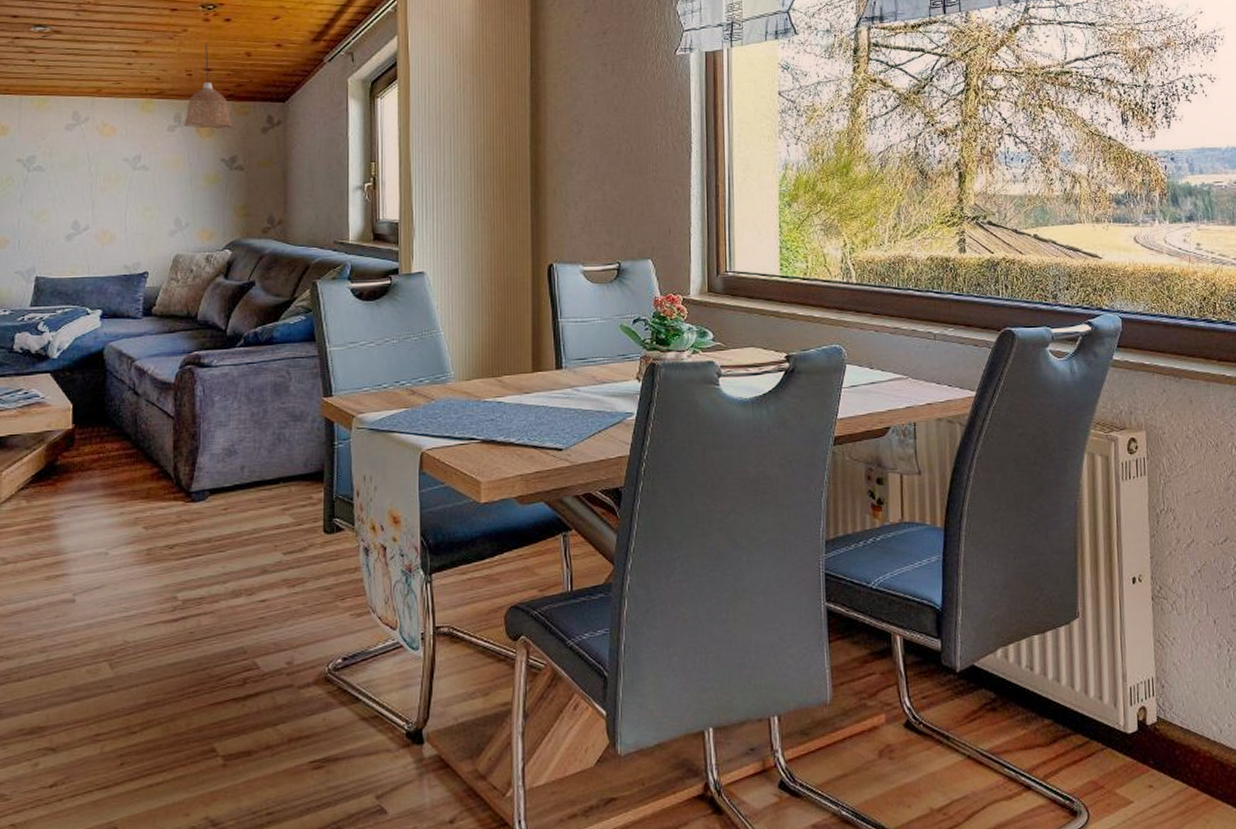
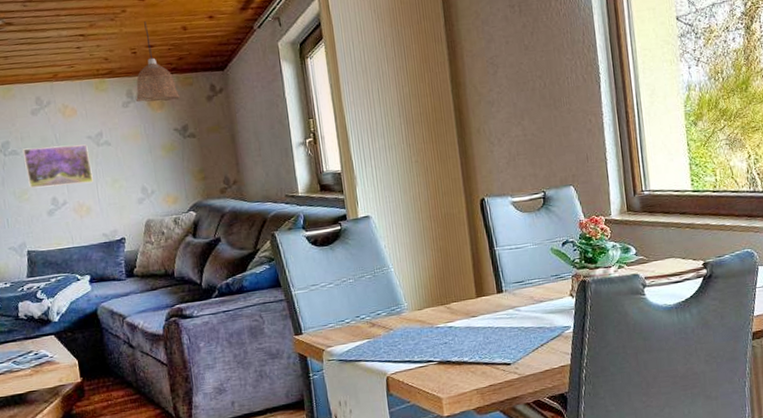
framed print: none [48,165,123,209] -> present [22,144,93,189]

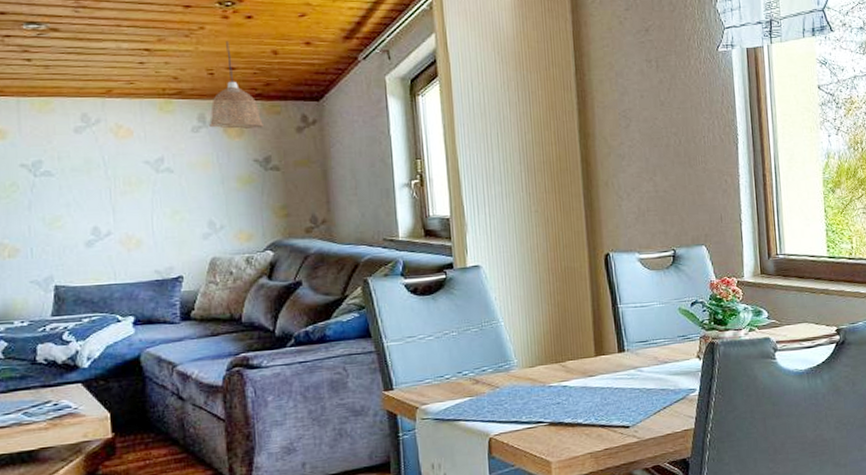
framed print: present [22,144,93,189] -> none [58,169,148,215]

